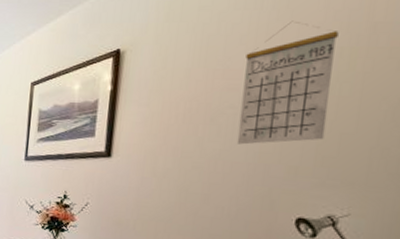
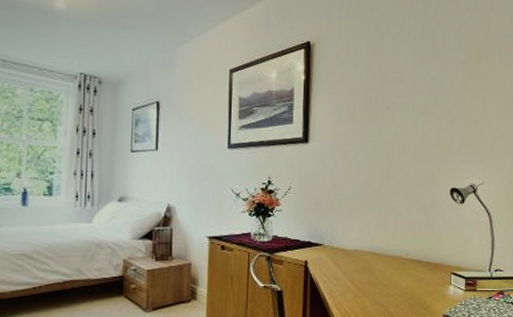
calendar: present [236,20,339,145] -> none [406,27,469,129]

